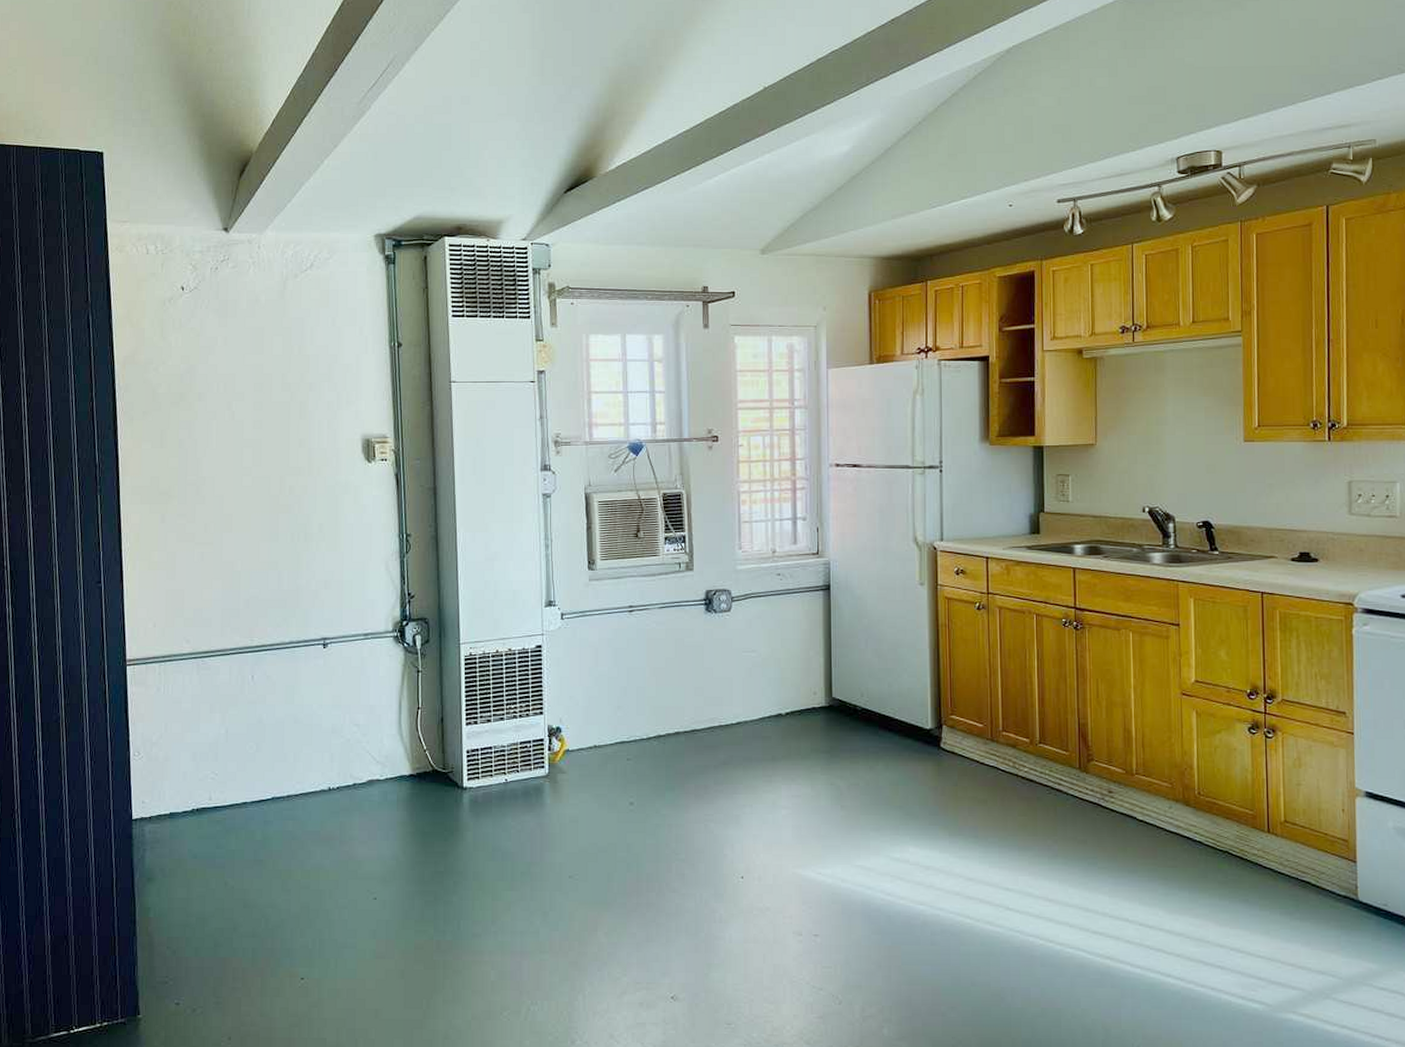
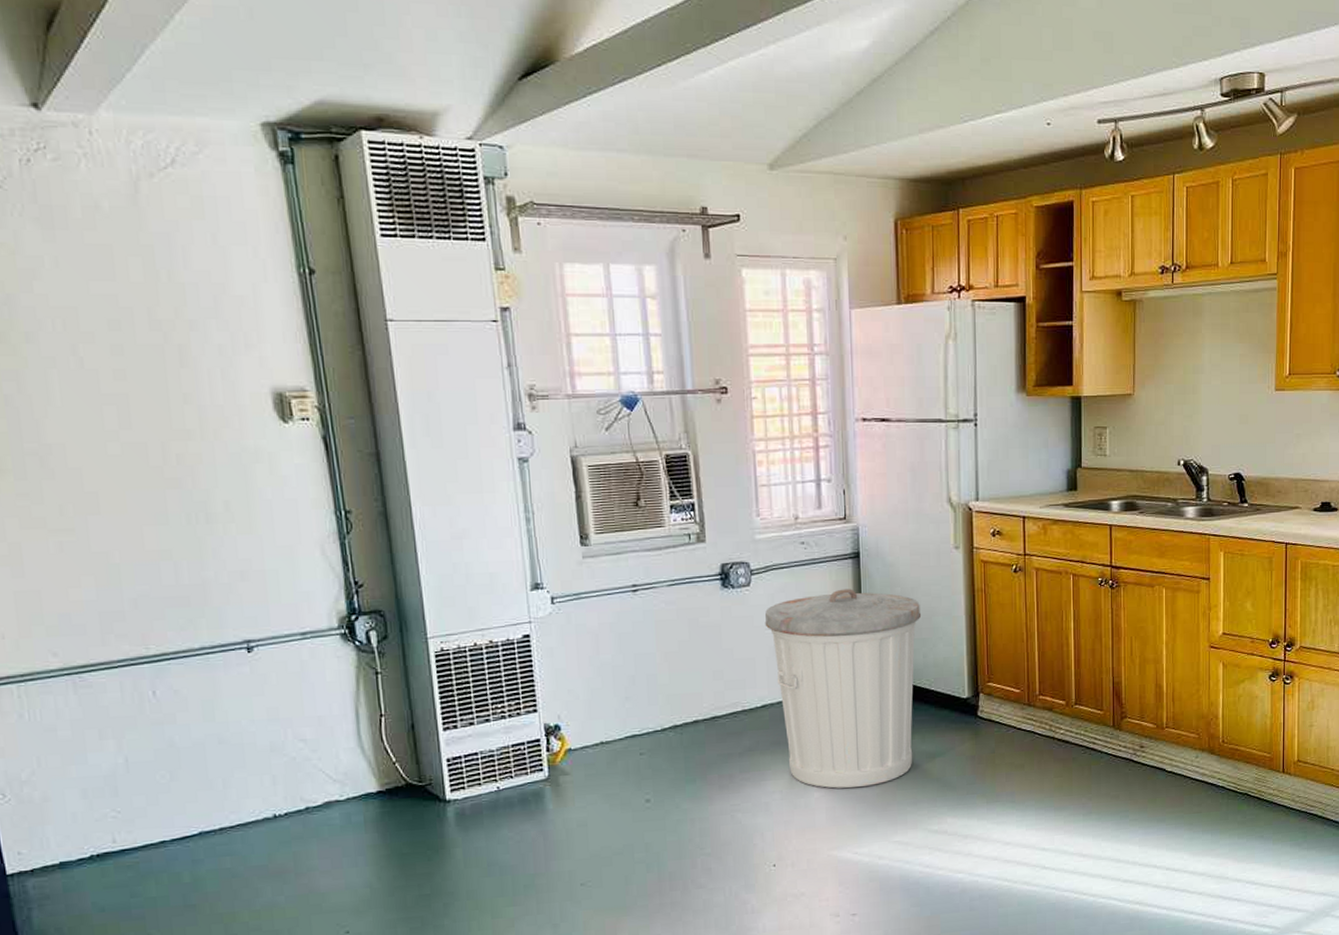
trash can: none [742,618,887,809] -> present [765,588,922,789]

